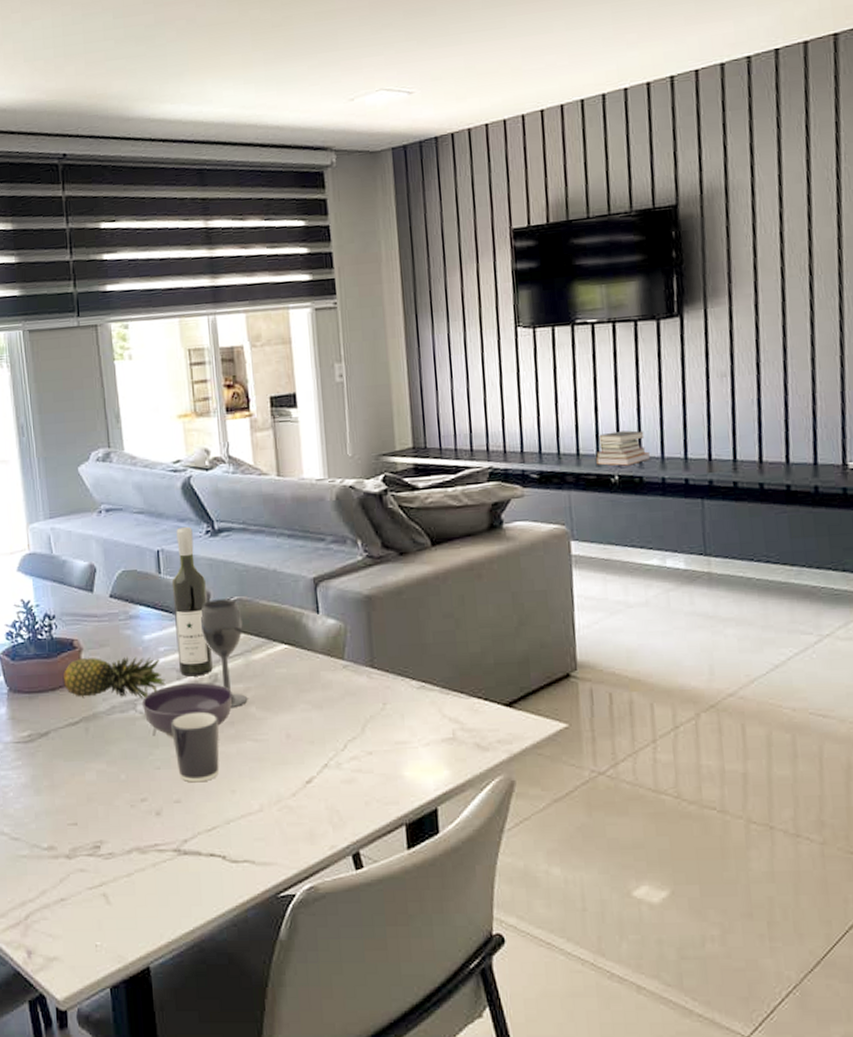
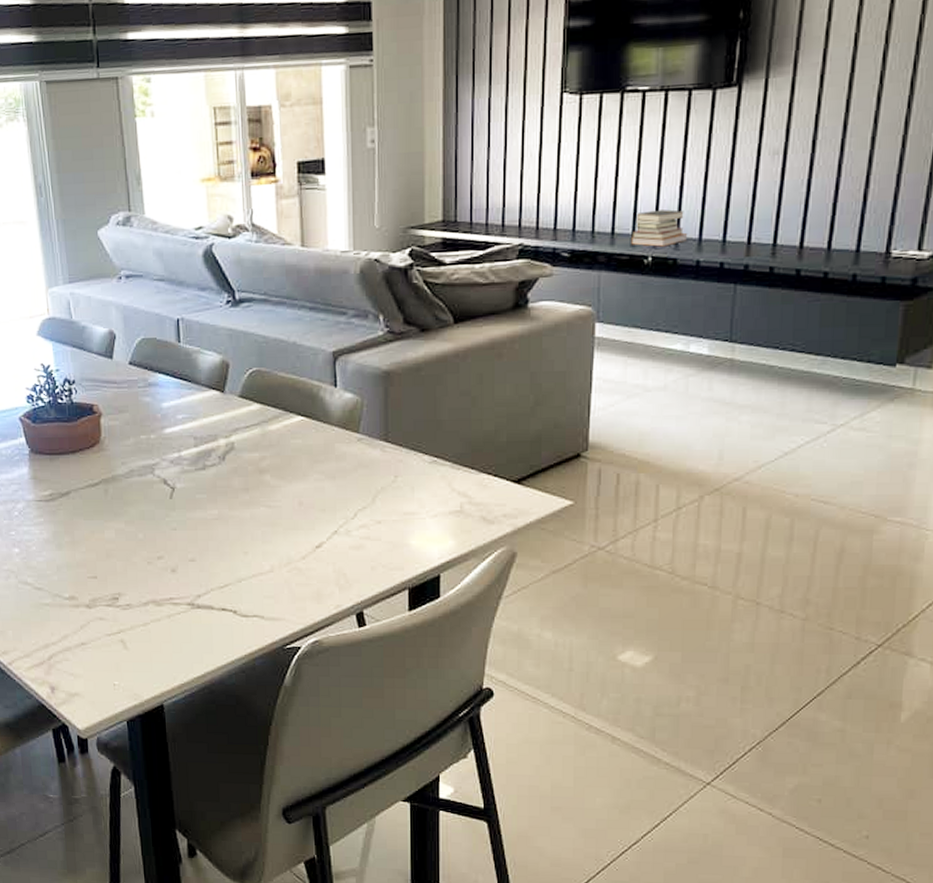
fruit: present [62,656,166,699] -> none [82,422,183,464]
bowl: present [141,682,233,738] -> none [159,449,248,502]
bottle: present [171,526,213,677] -> none [191,295,230,444]
mug: present [171,711,220,783] -> none [188,478,234,544]
wine glass: present [200,598,248,707] -> none [218,369,263,475]

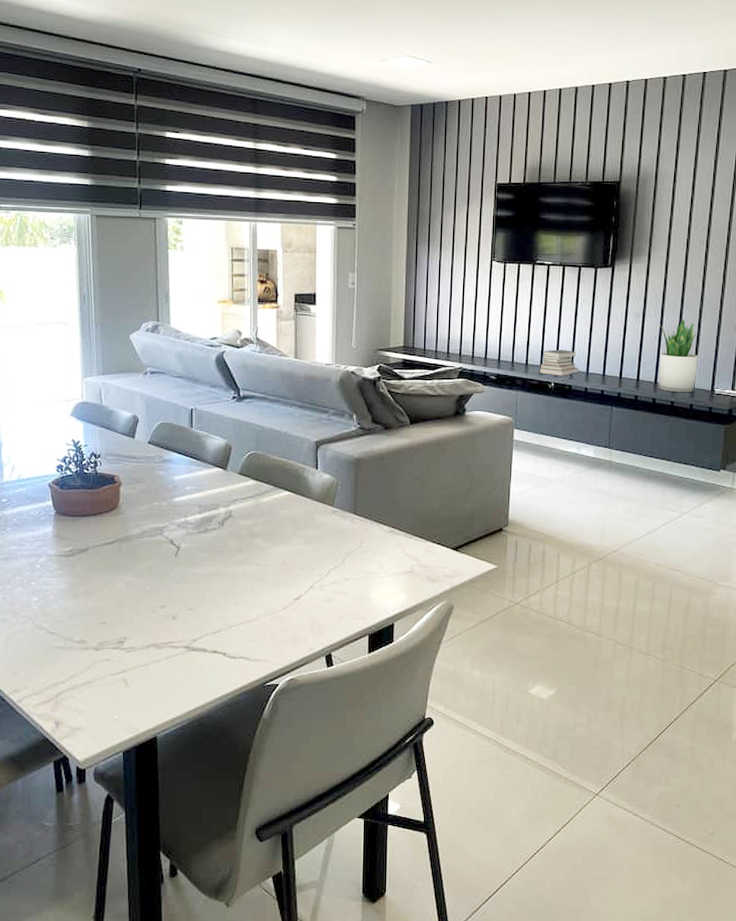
planter: none [806,151,868,259] -> present [659,318,699,393]

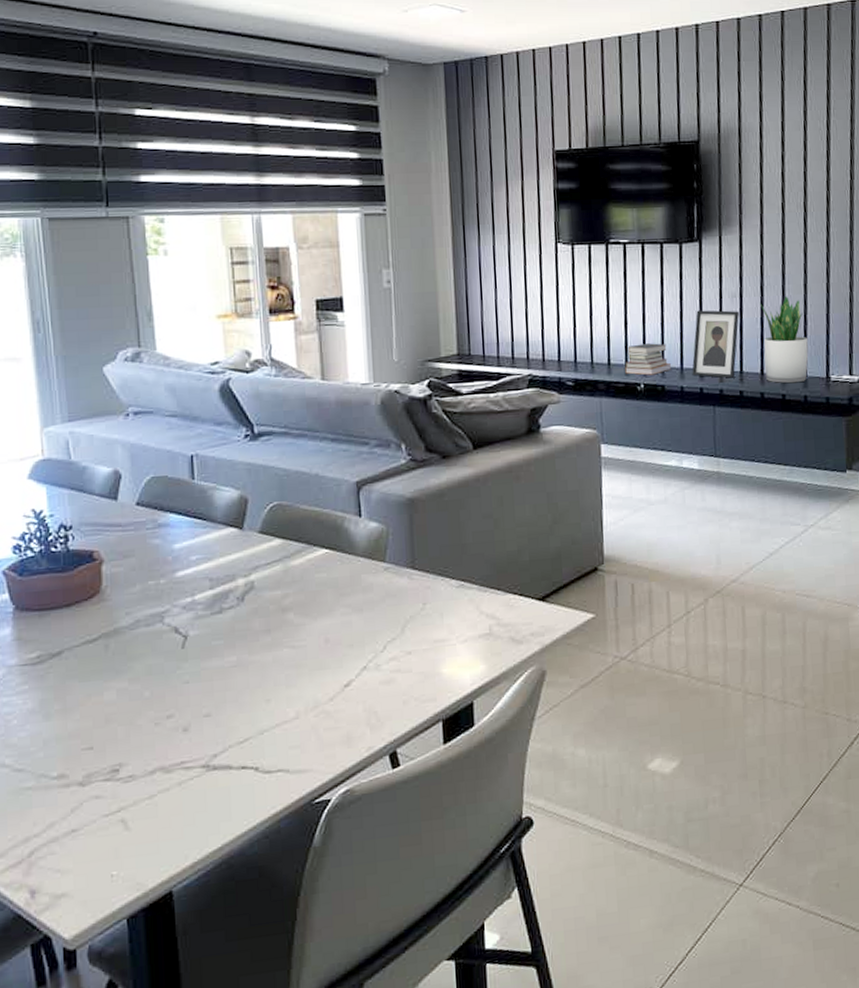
picture frame: none [596,325,641,384] -> present [692,310,740,378]

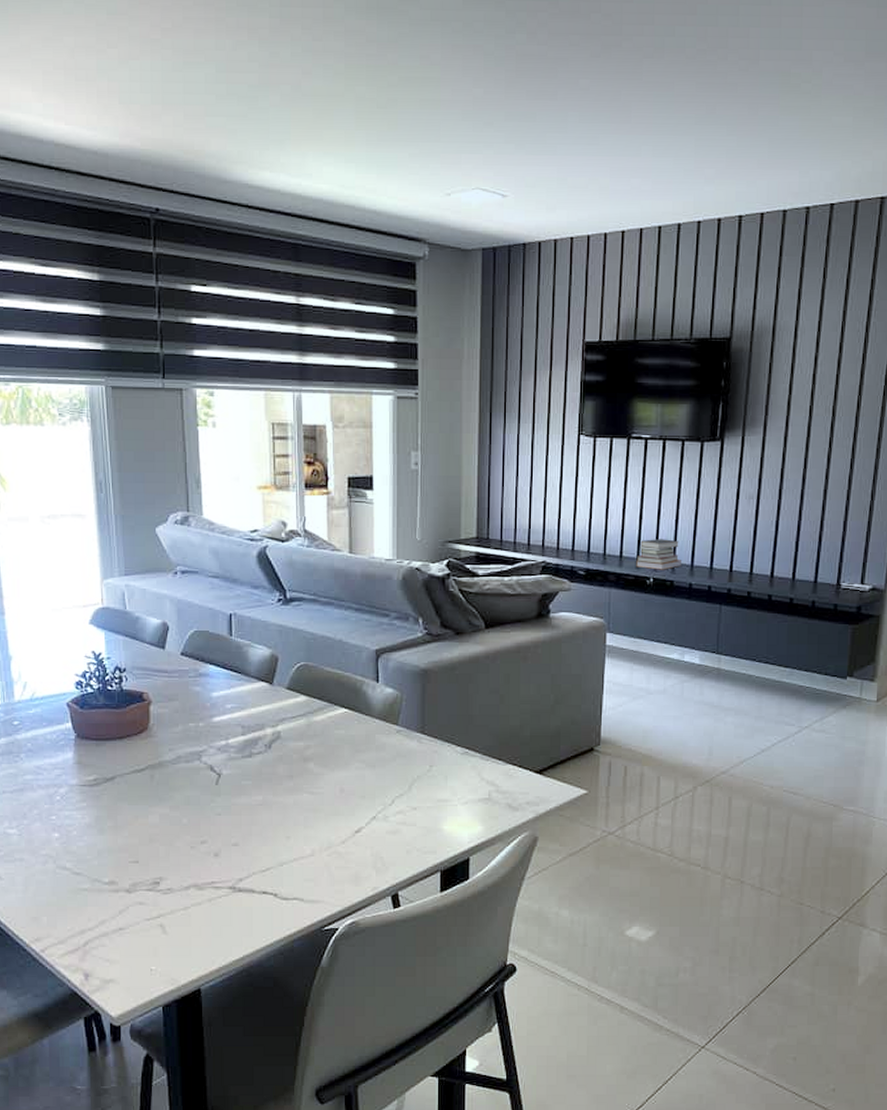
picture frame: present [692,310,740,378] -> none [702,509,756,578]
planter: present [759,295,809,384] -> none [776,500,823,588]

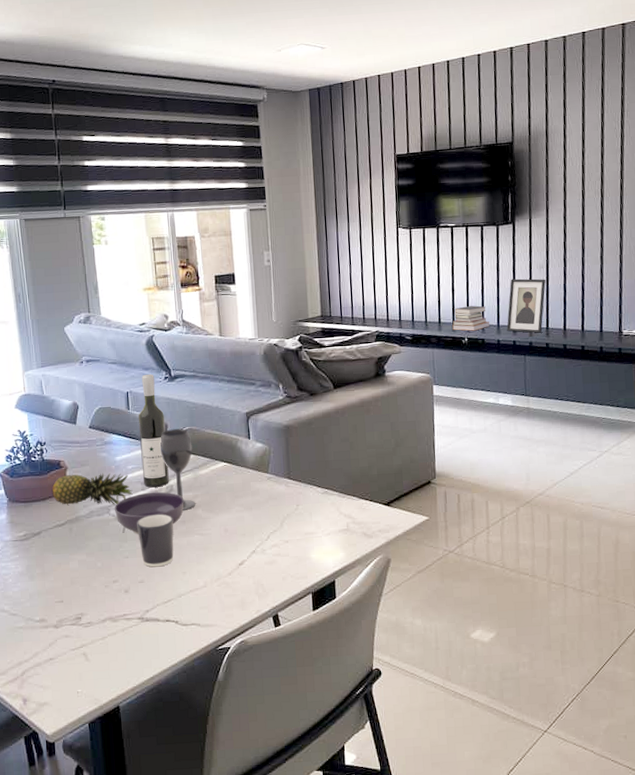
fruit: none [131,711,231,751] -> present [52,473,133,505]
bowl: none [206,738,293,788] -> present [114,492,184,534]
mug: none [234,765,279,829] -> present [137,514,174,567]
bottle: none [242,593,276,733] -> present [138,373,169,488]
wine glass: none [267,663,307,762] -> present [160,428,196,510]
picture frame: none [702,509,756,578] -> present [506,278,546,333]

